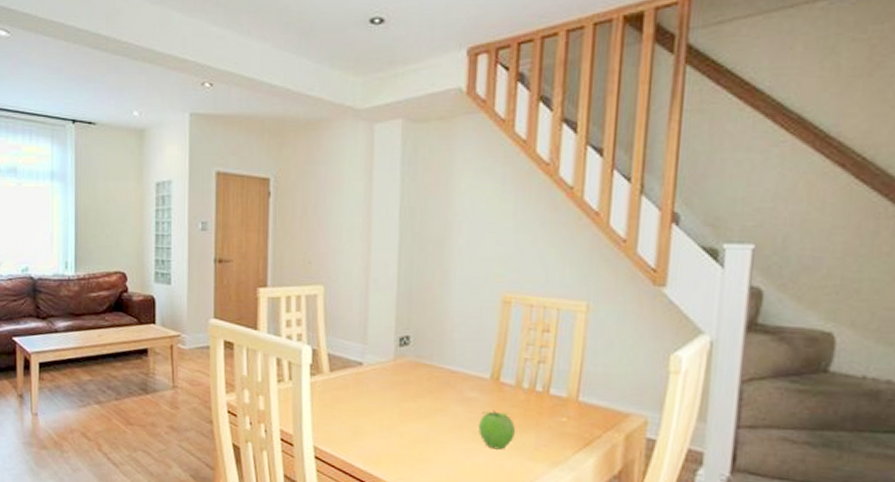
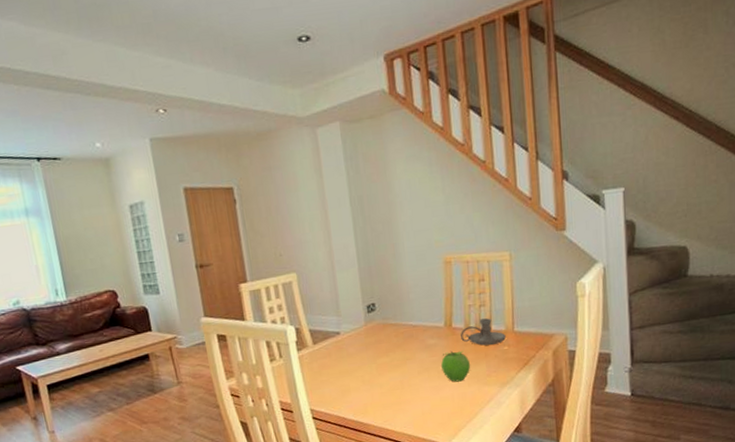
candle holder: none [509,378,566,413] -> present [461,318,506,346]

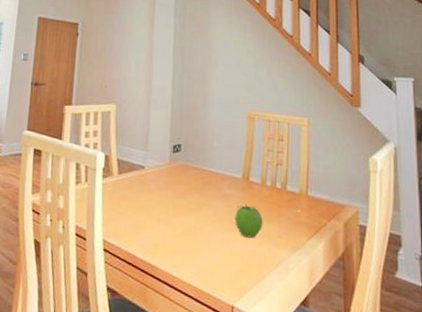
candle holder: present [461,318,506,346] -> none [257,177,299,205]

